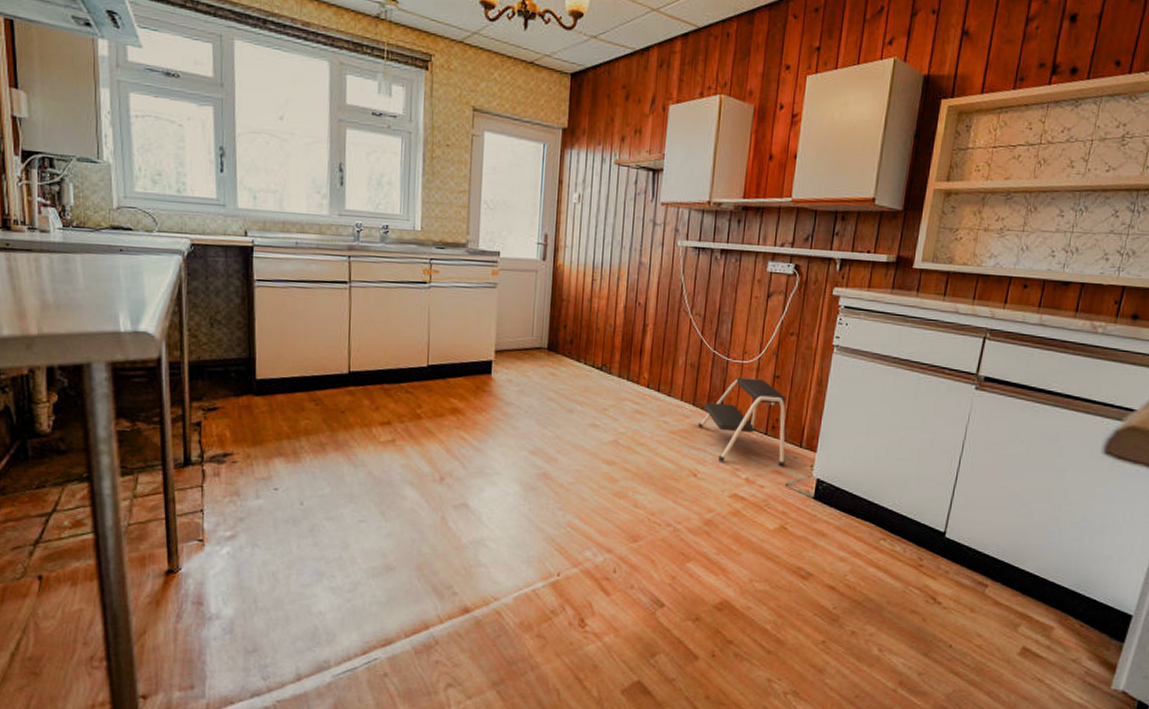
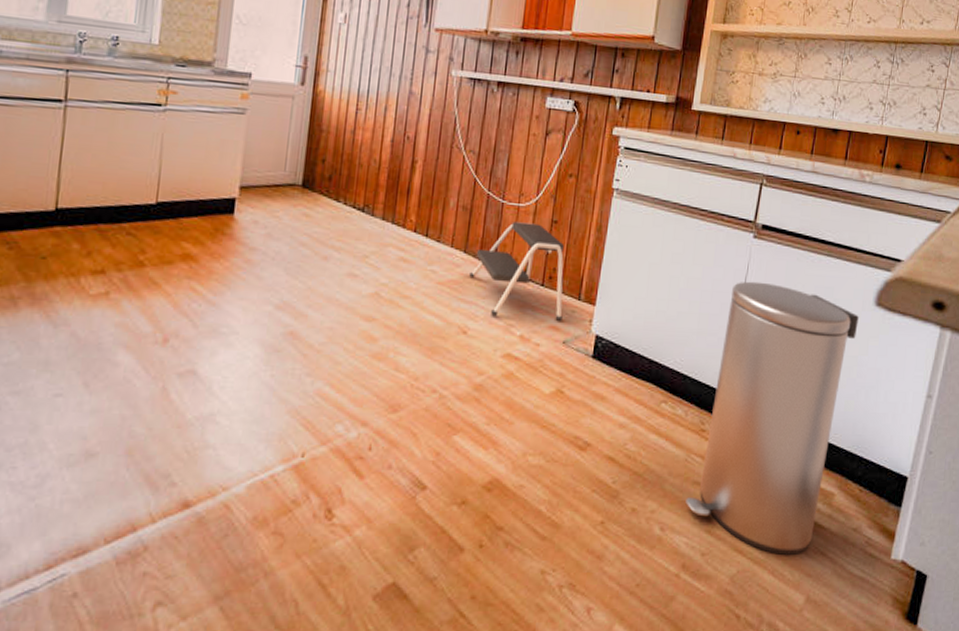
pedal bin: none [903,430,1086,679] -> present [685,281,859,555]

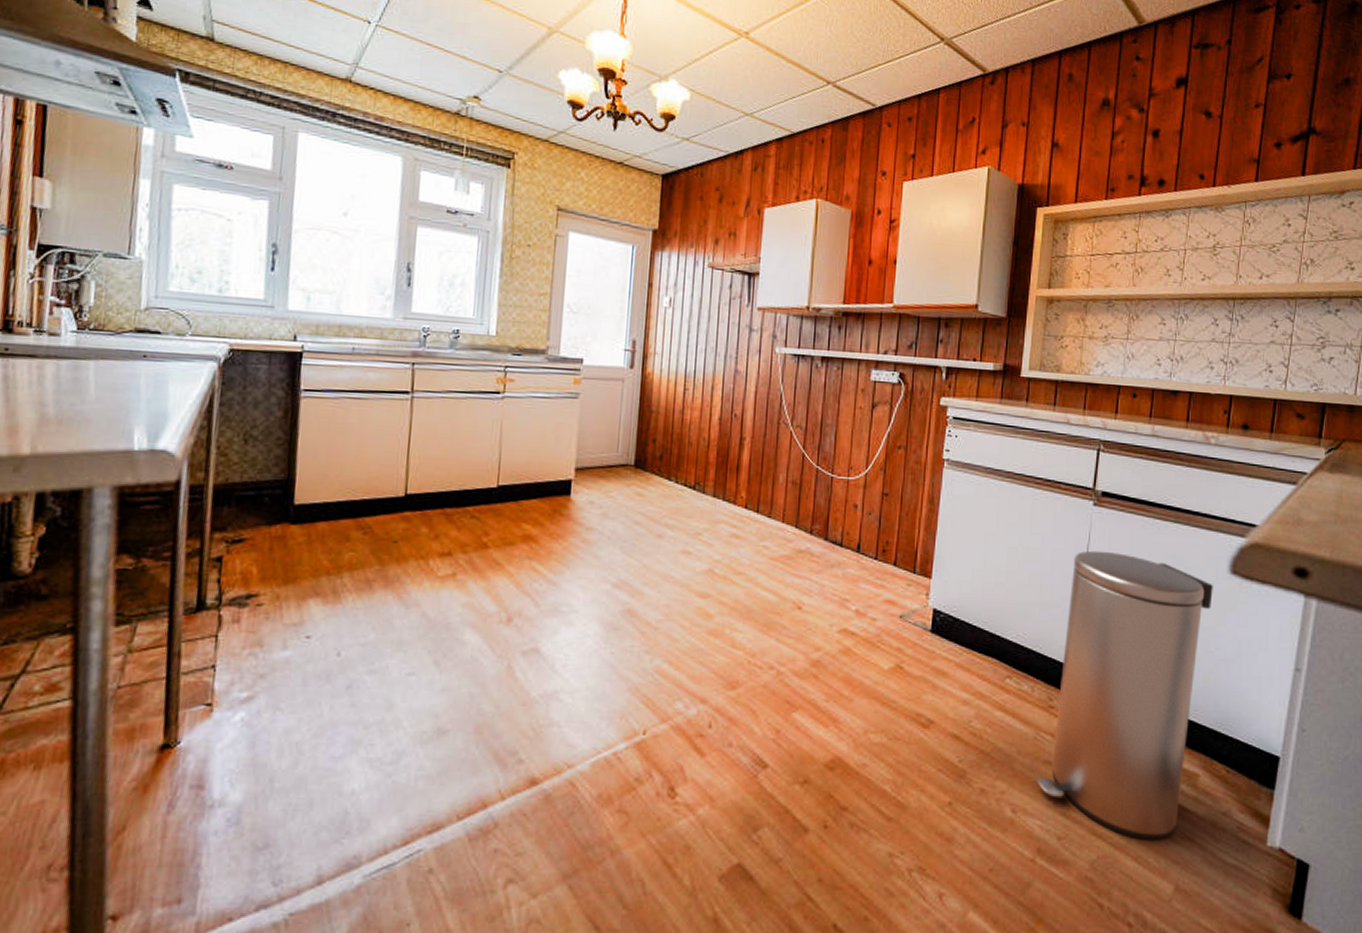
step stool: present [469,221,565,322] -> none [802,495,898,596]

